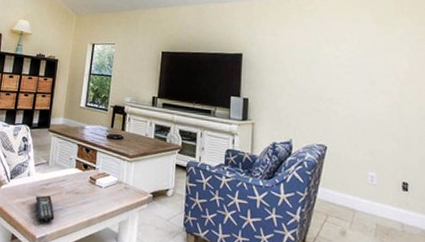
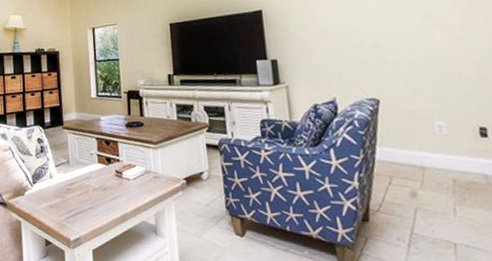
remote control: present [35,195,55,223] -> none [62,195,86,224]

